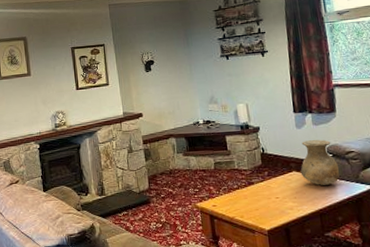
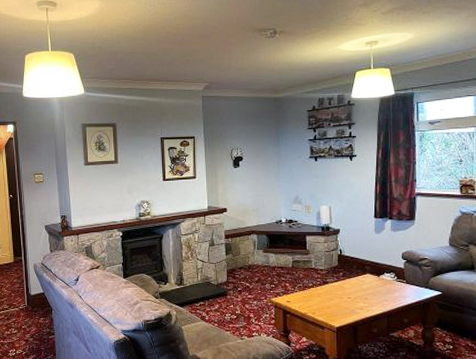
vase: present [300,139,340,185] -> none [374,245,410,289]

